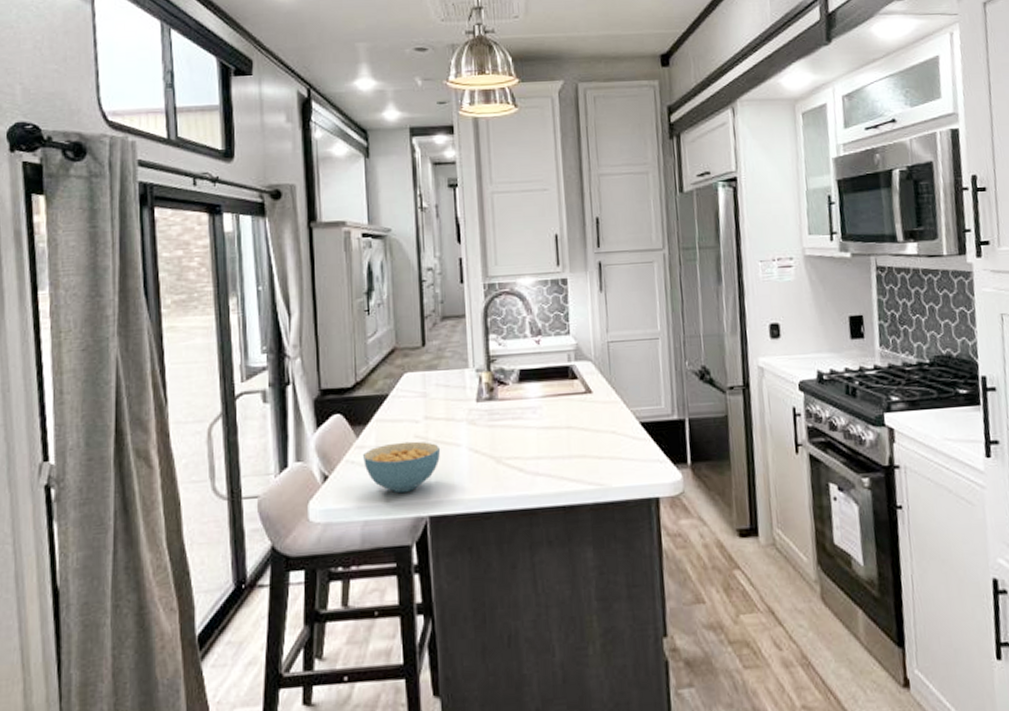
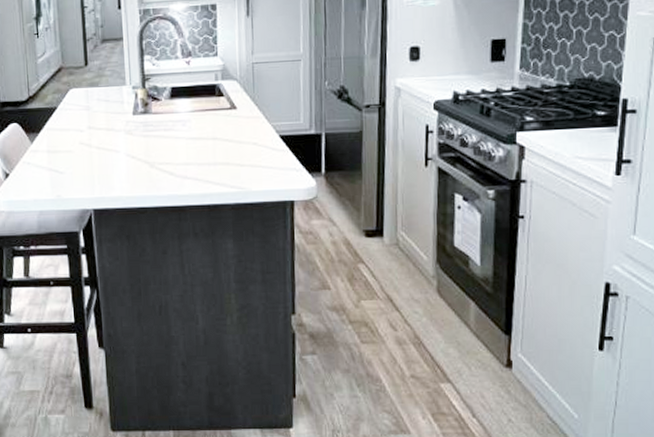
cereal bowl: present [363,441,441,494] -> none [37,147,103,190]

